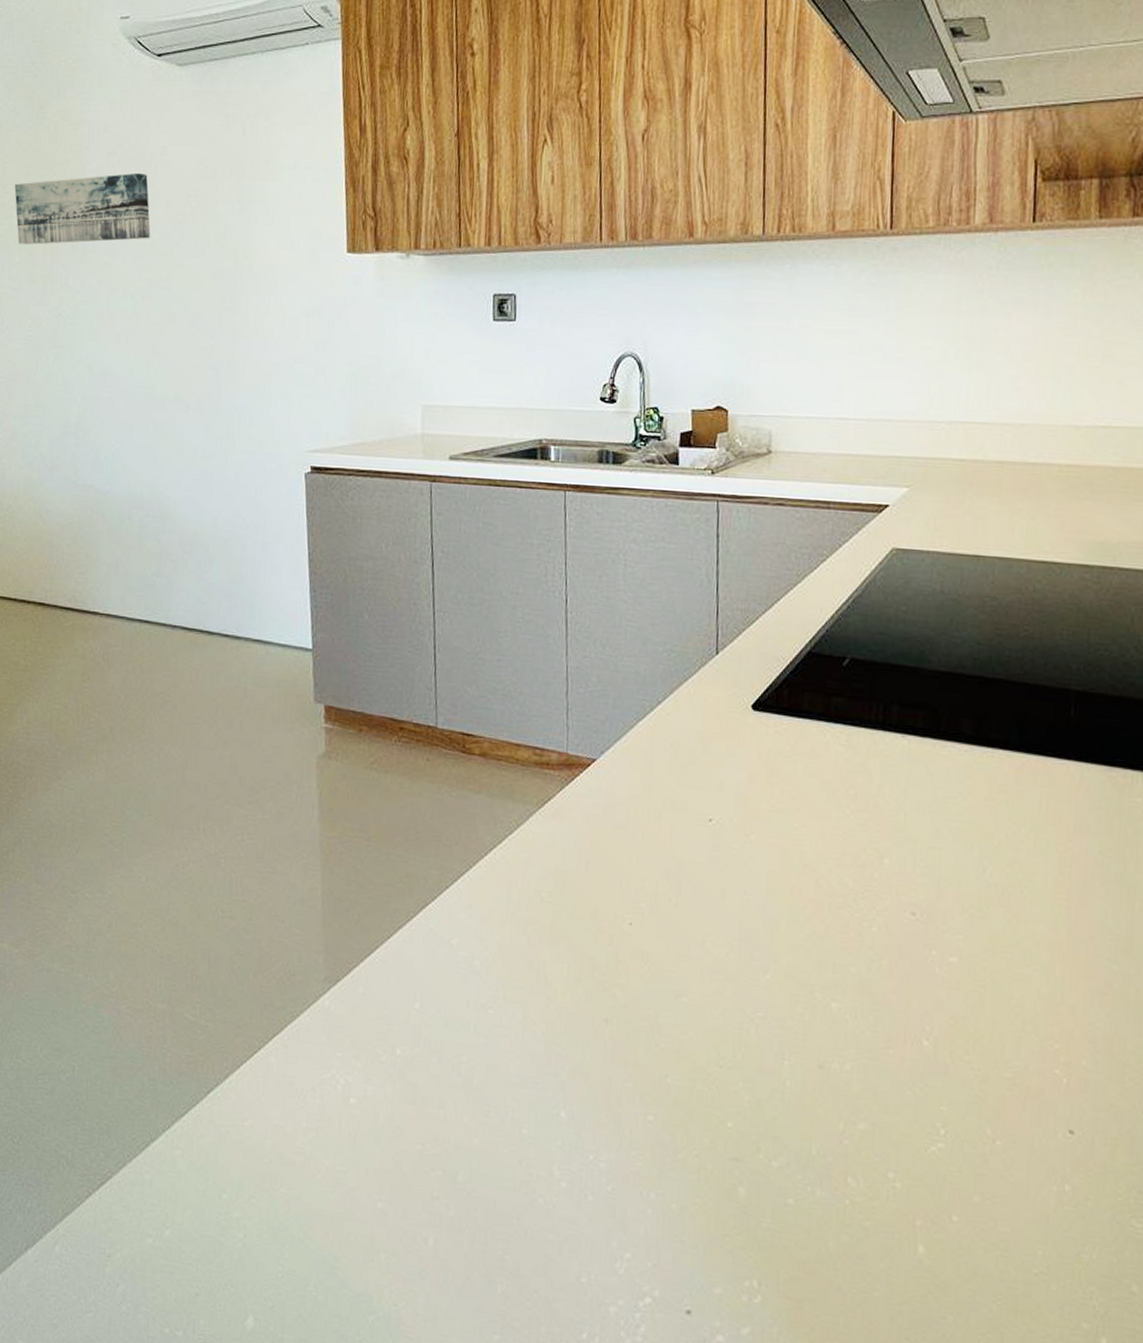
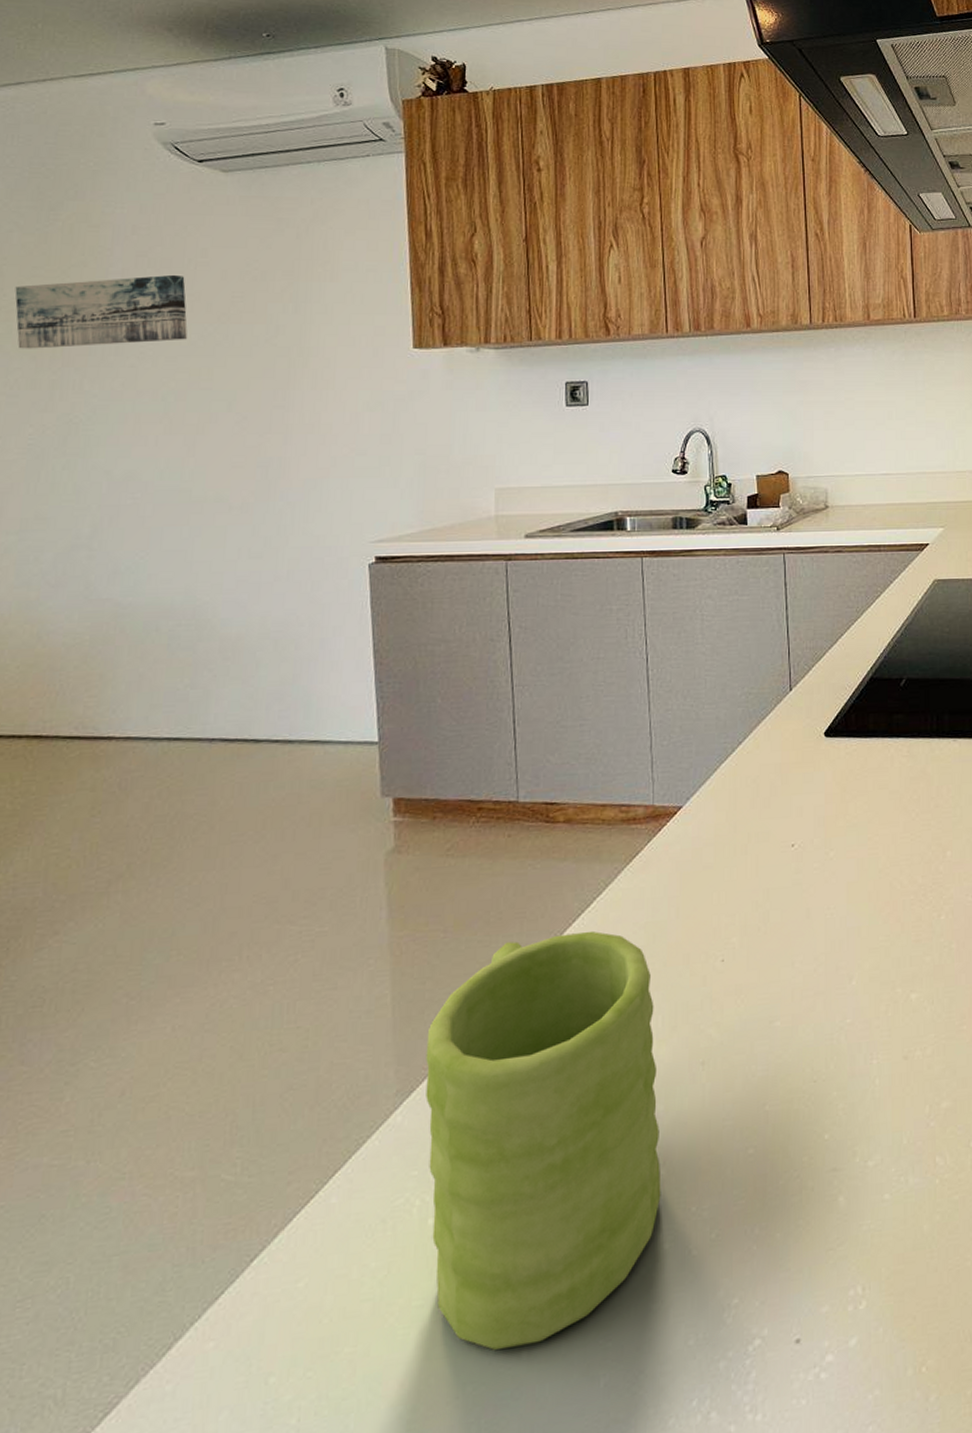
mug: none [350,862,561,1236] -> present [426,930,661,1350]

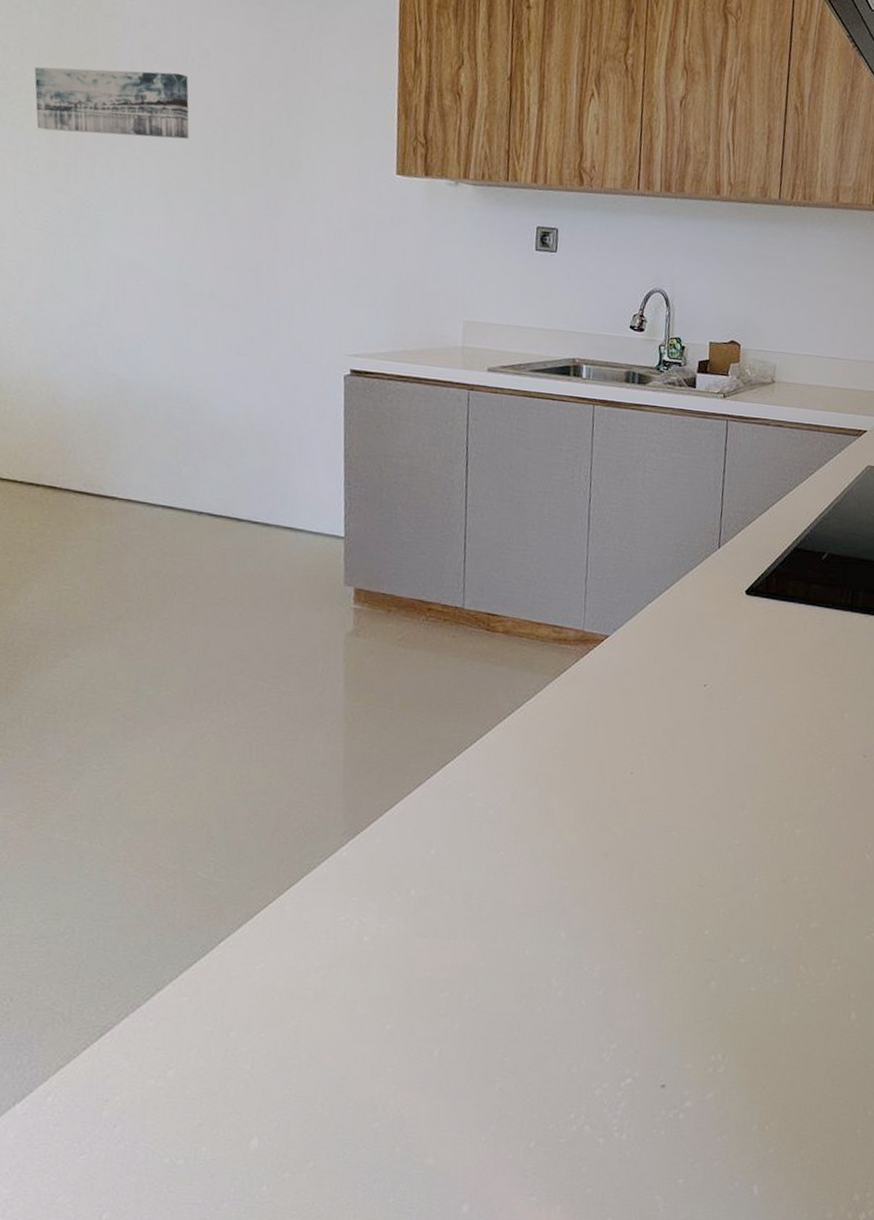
mug: present [426,930,661,1350] -> none [366,726,568,1047]

